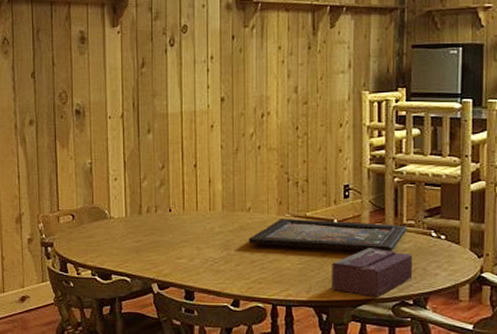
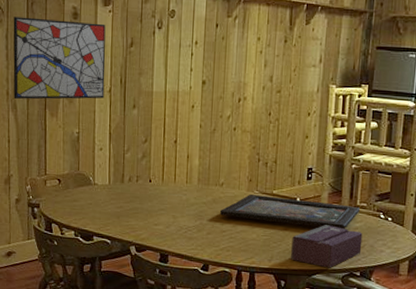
wall art: none [19,46,117,133] -> present [13,17,106,100]

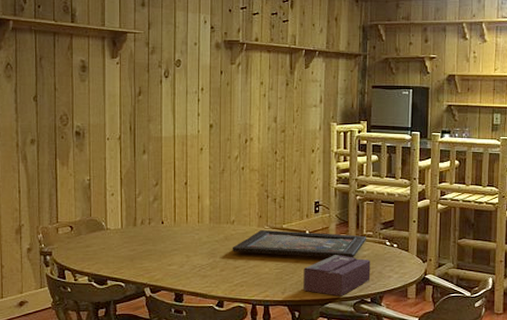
wall art: present [13,17,106,100] -> none [22,72,115,151]

